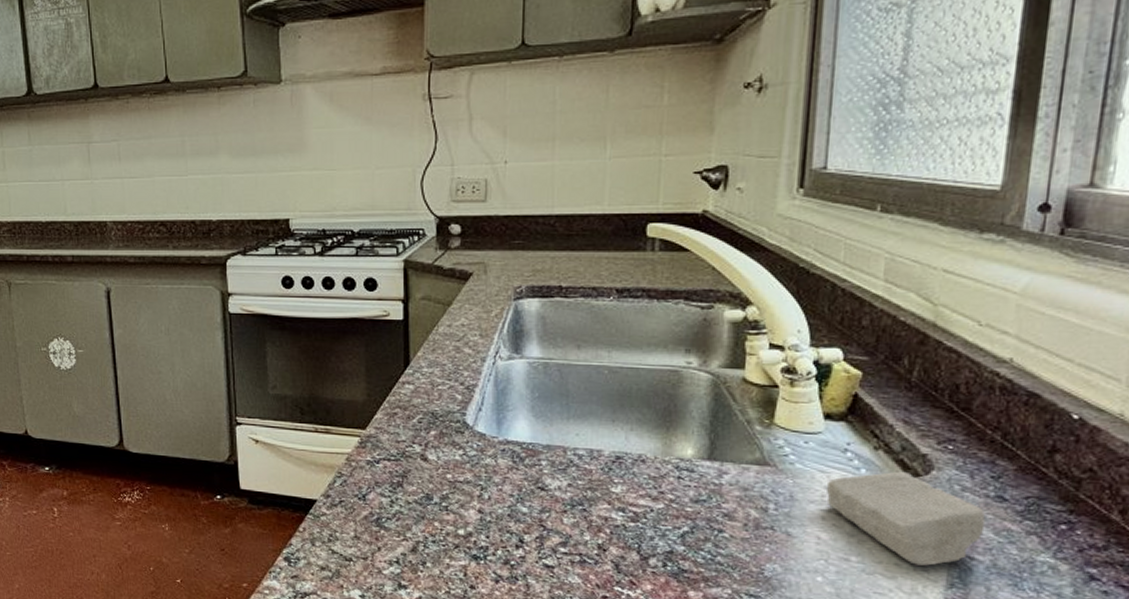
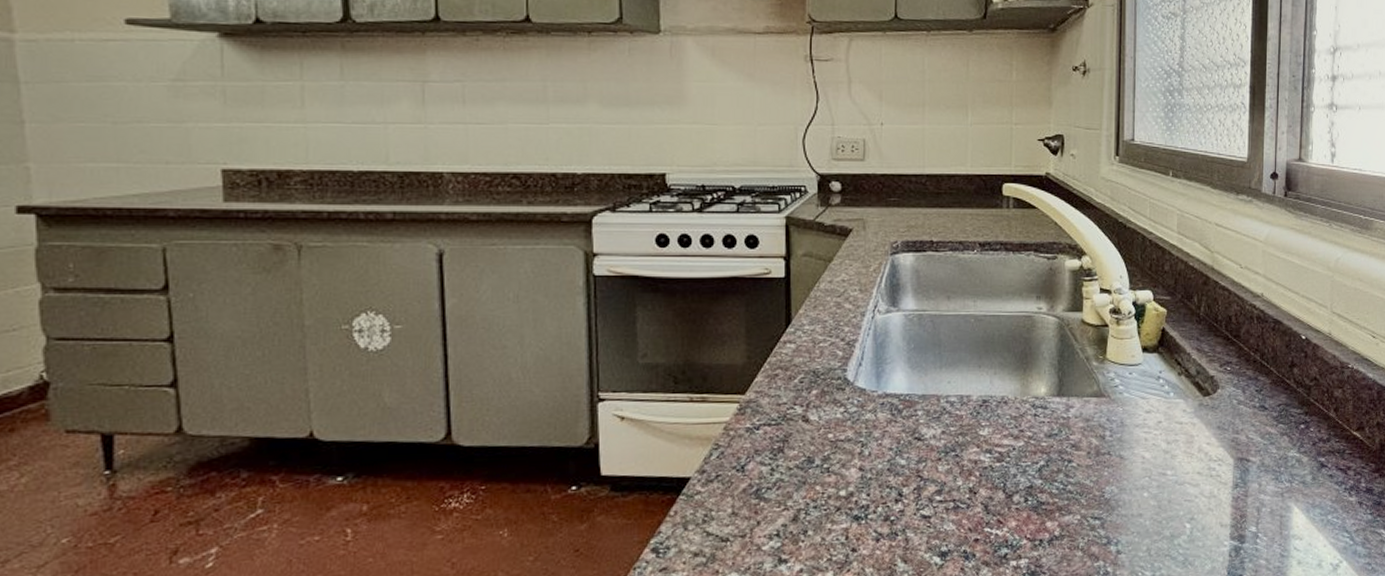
soap bar: present [827,471,986,566] -> none [1147,392,1255,472]

